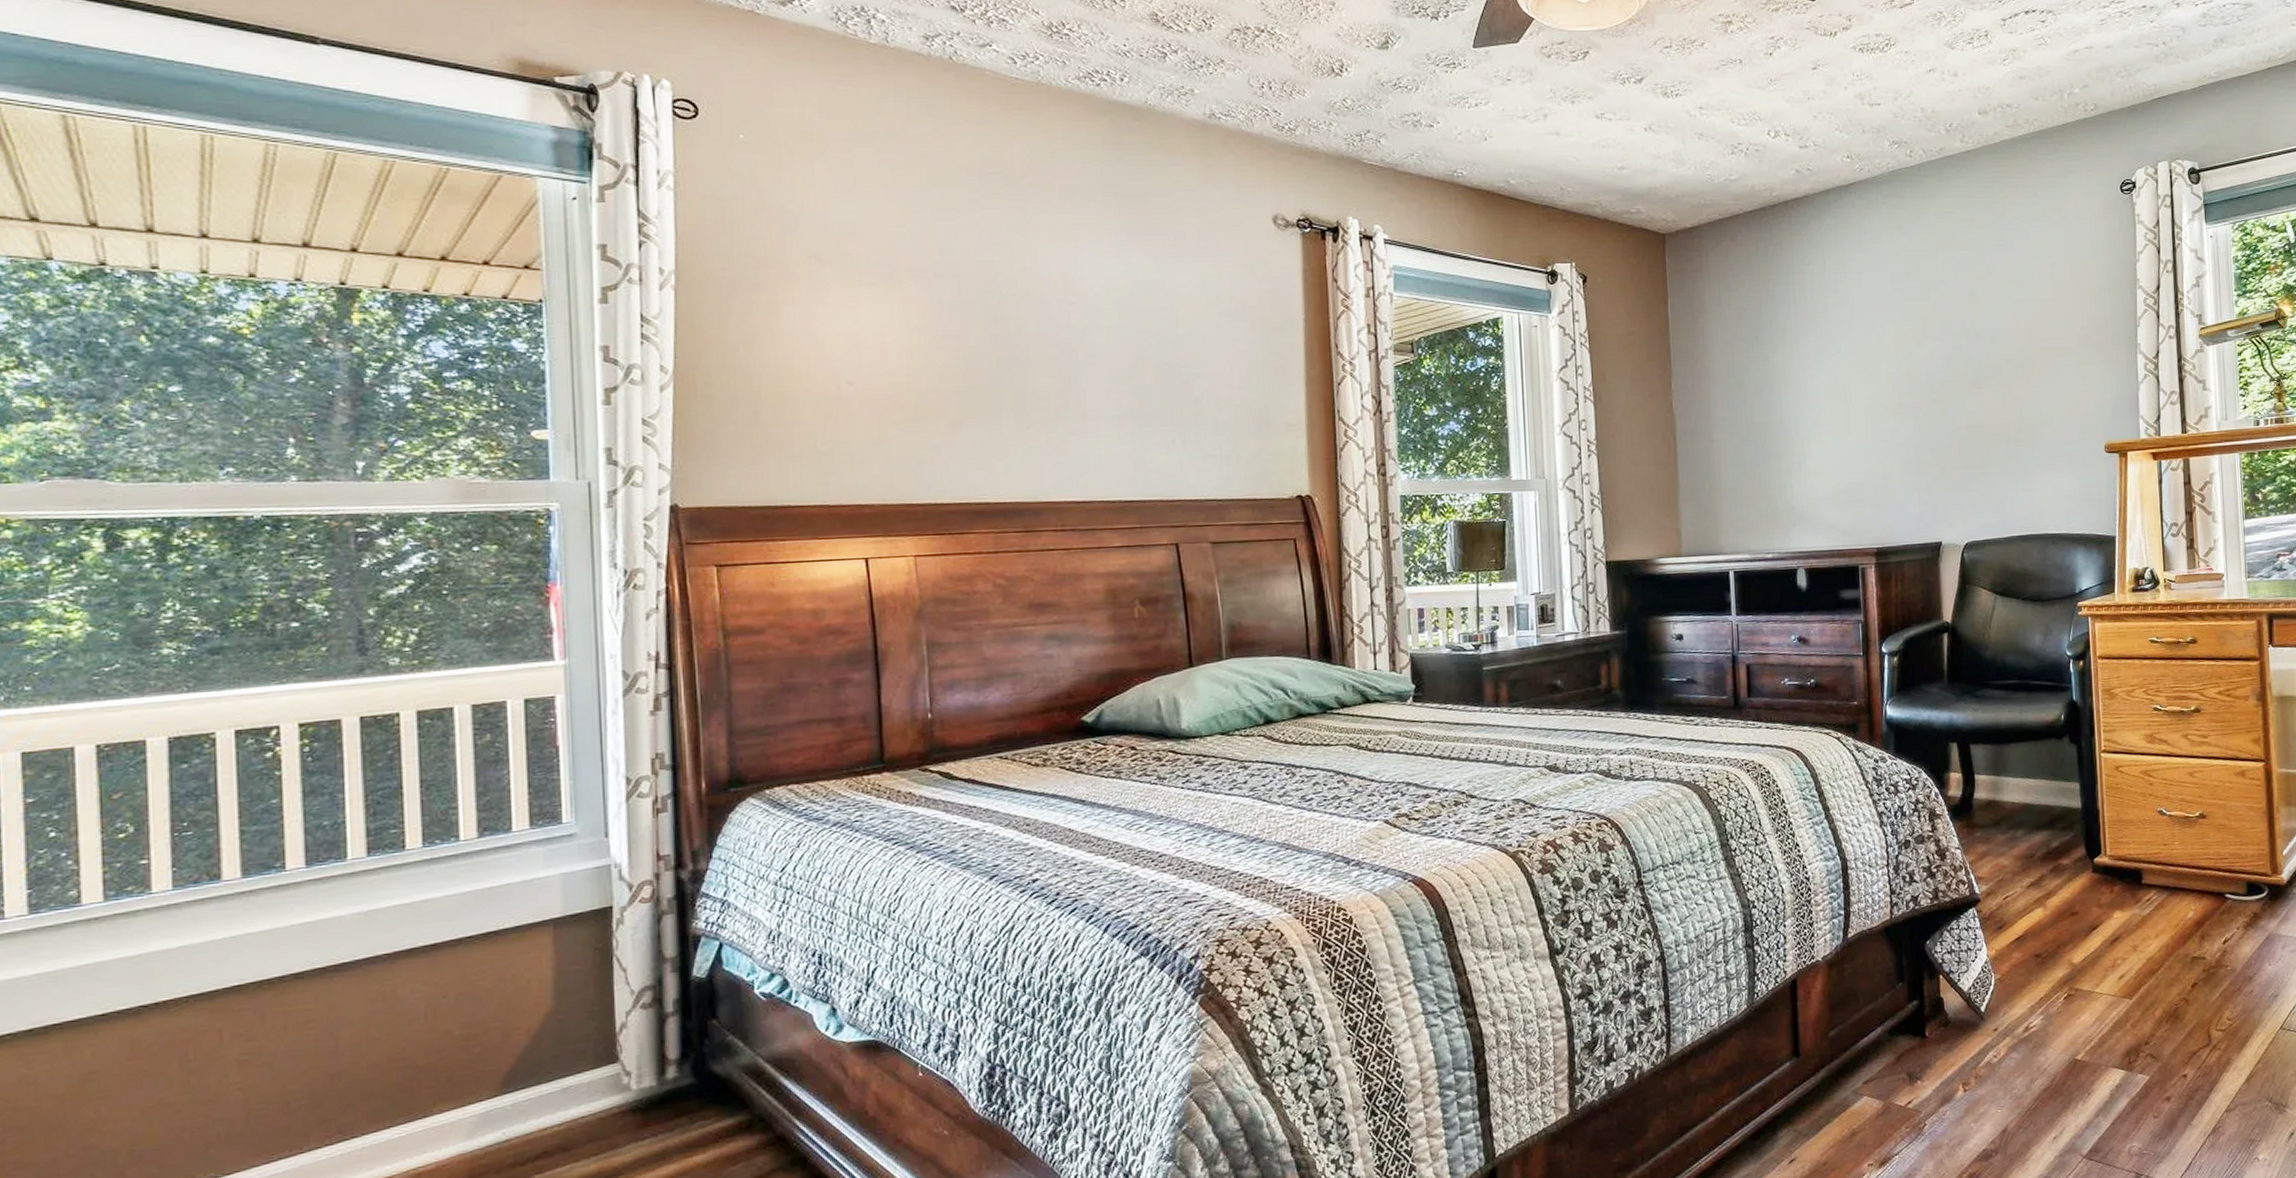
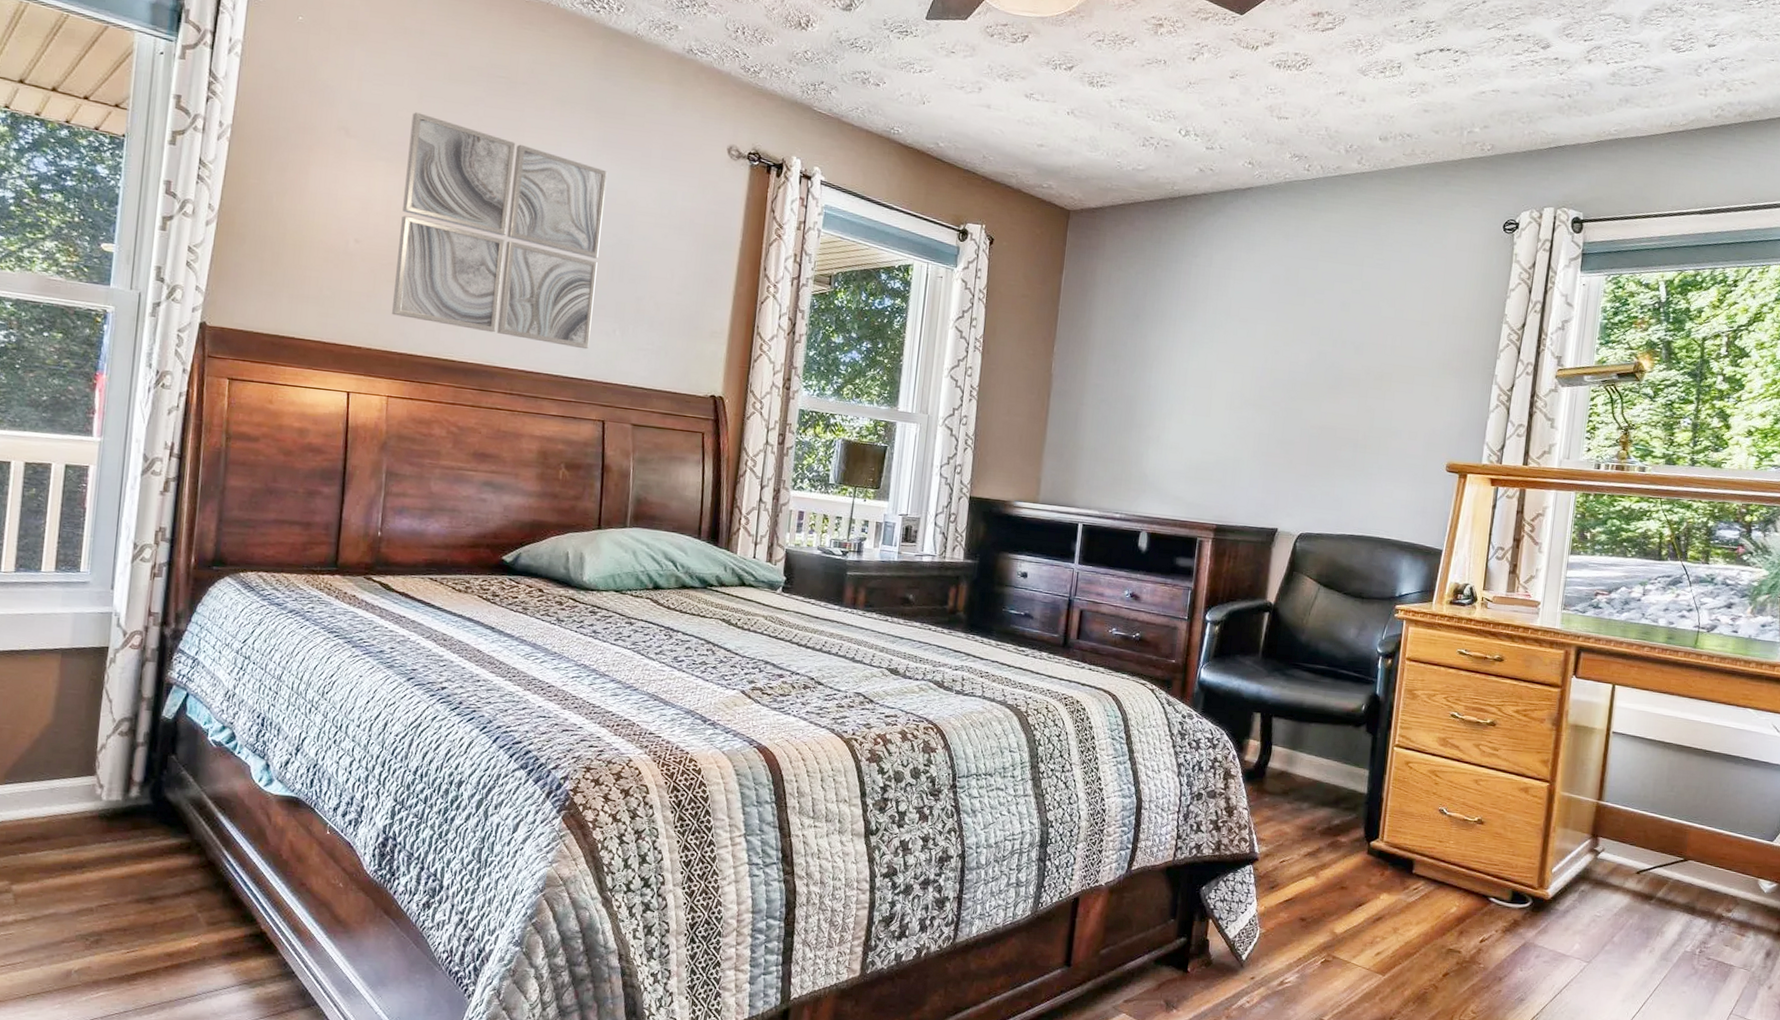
wall art: none [895,226,1147,467] -> present [392,112,608,350]

